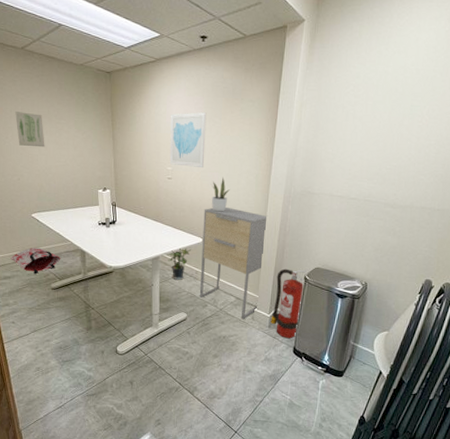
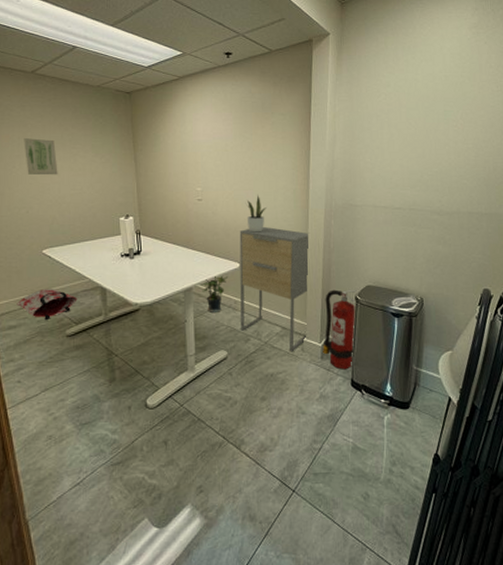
wall art: present [169,112,207,169] -> none [198,128,237,187]

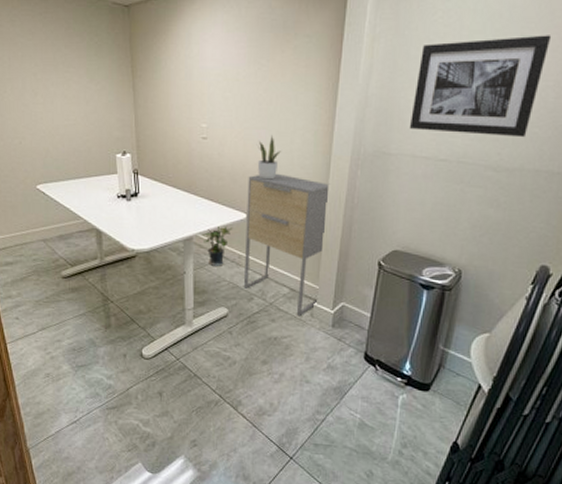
bag: present [16,289,78,321] -> none [12,227,73,260]
wall art: present [24,138,58,176] -> none [14,59,51,103]
fire extinguisher: present [323,289,357,370] -> none [335,251,381,342]
wall art: none [369,110,466,188] -> present [410,35,552,138]

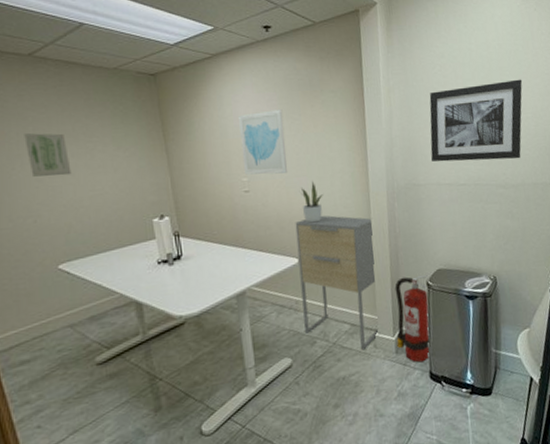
wall art: none [14,59,51,103] -> present [24,133,72,177]
potted plant: present [202,226,233,266] -> none [255,273,287,317]
wall art: none [204,53,251,125] -> present [239,109,288,175]
fire extinguisher: none [335,251,381,342] -> present [394,275,431,363]

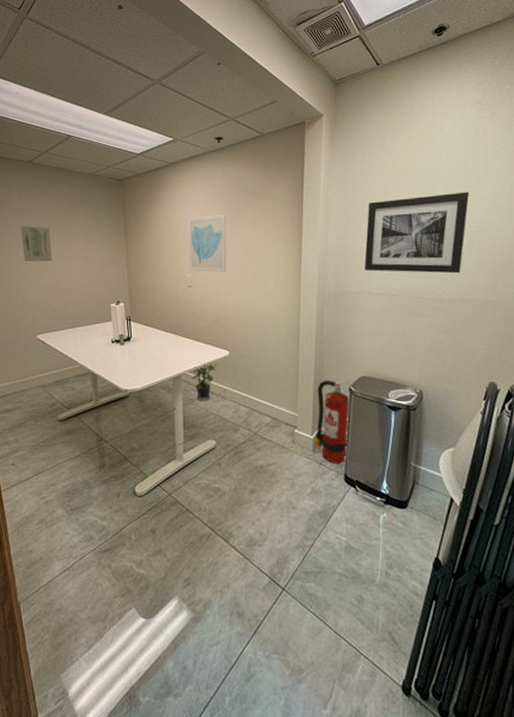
potted plant: none [255,273,287,317] -> present [190,363,218,401]
cabinet: present [295,215,381,351] -> none [229,313,301,444]
potted plant: present [301,180,323,223] -> none [236,280,257,320]

